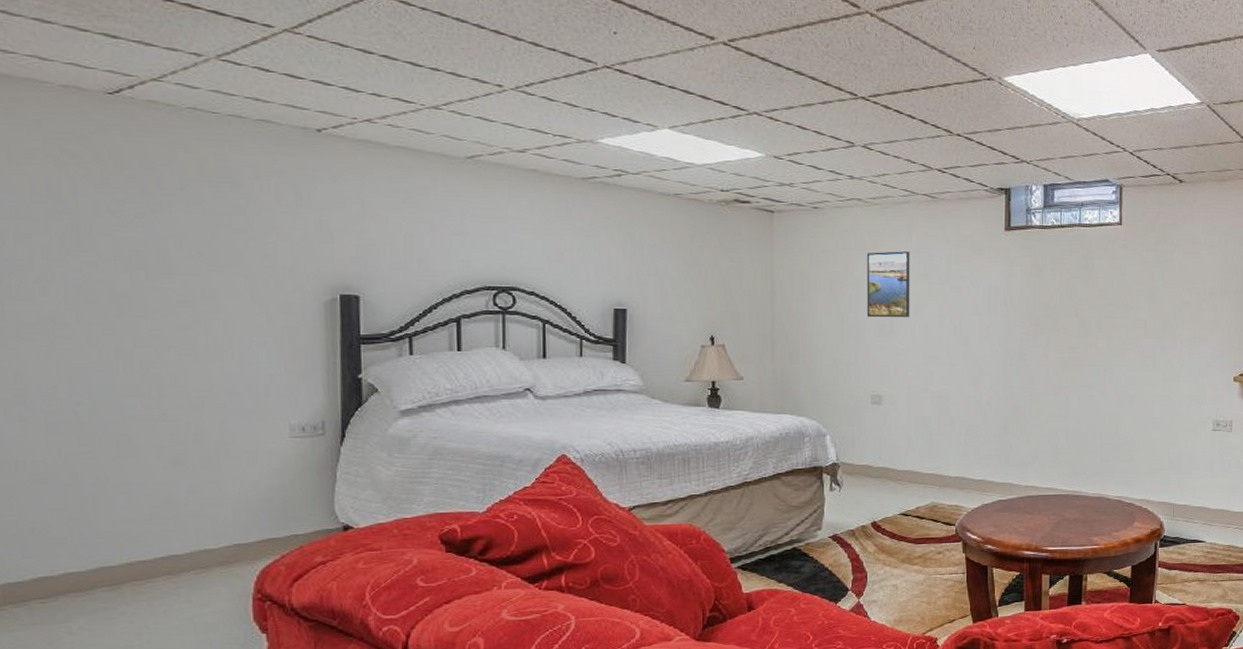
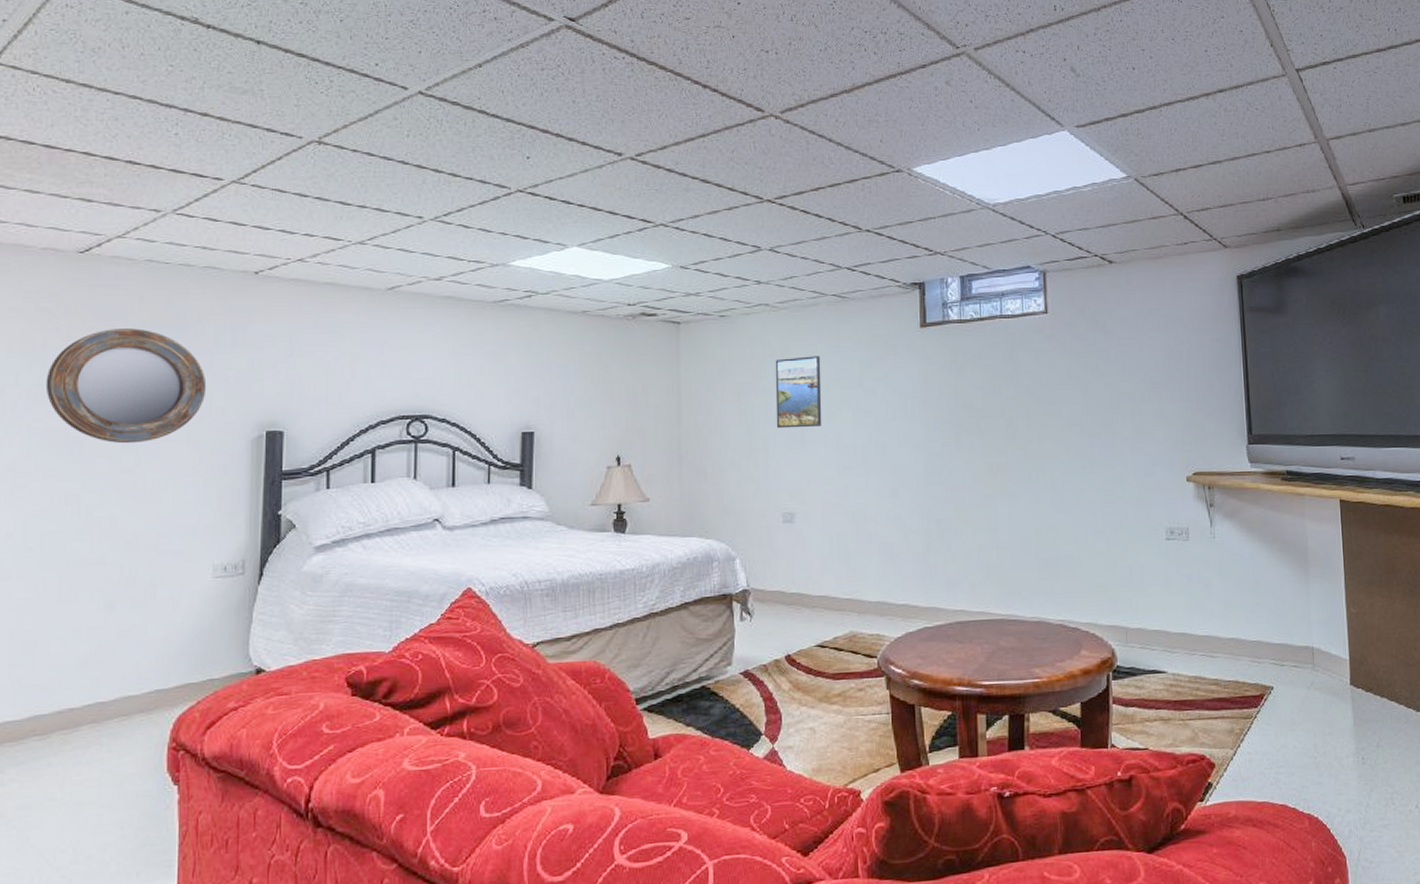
home mirror: none [80,178,270,300] -> present [45,328,207,444]

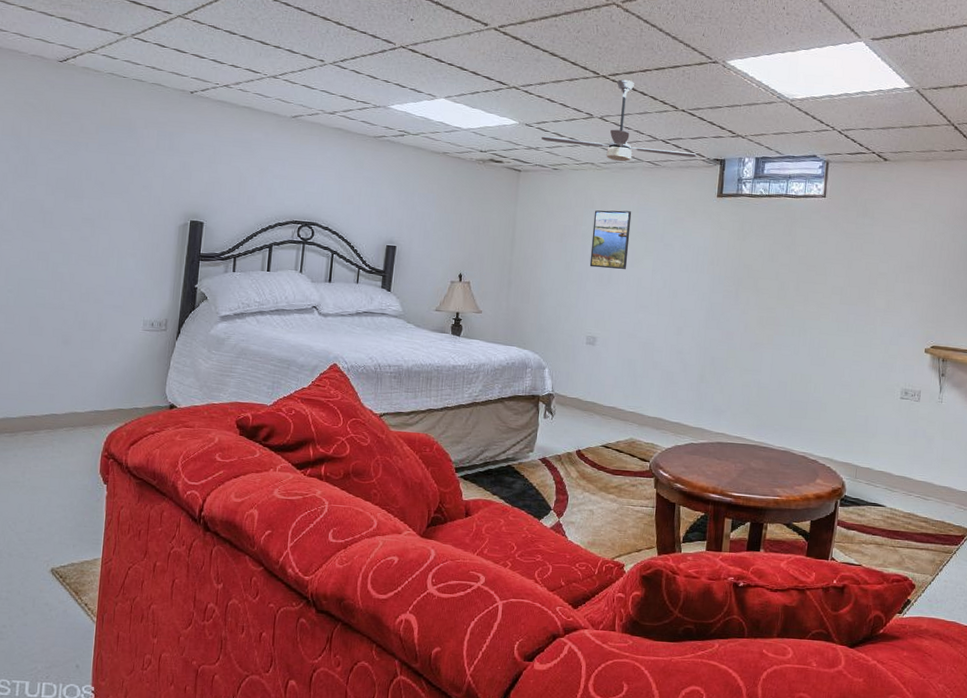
home mirror: present [45,328,207,444] -> none [28,125,148,218]
ceiling fan: none [700,202,890,298] -> present [541,79,697,162]

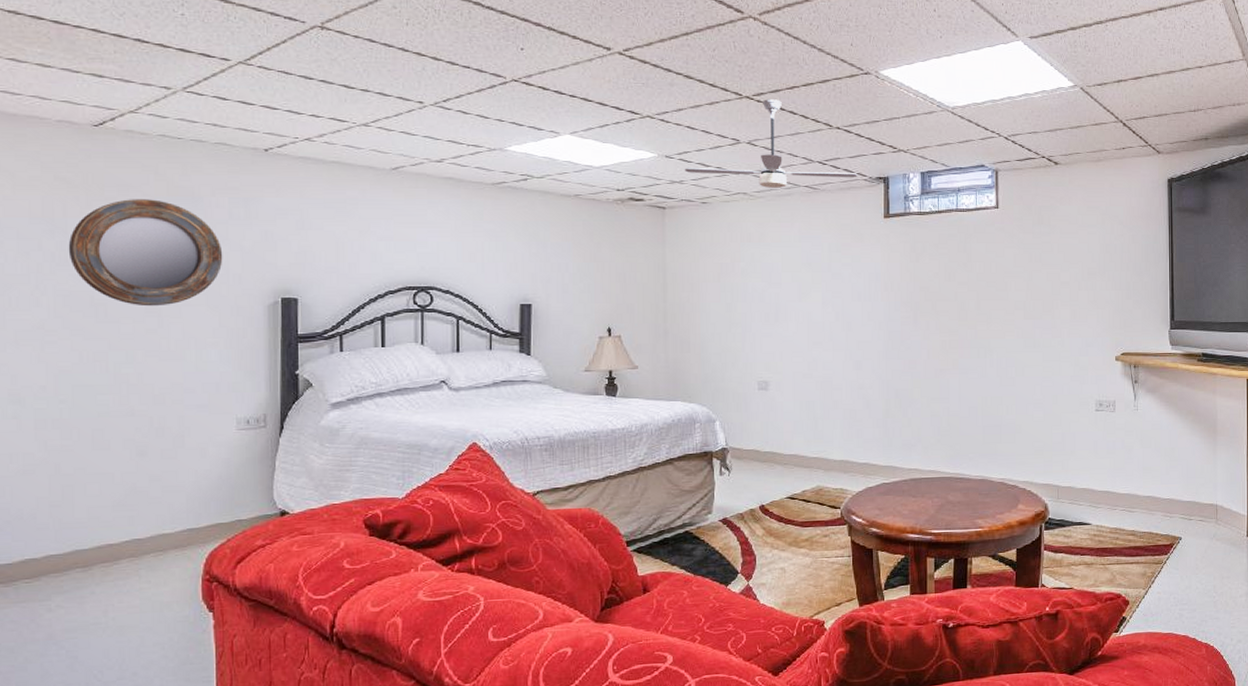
home mirror: none [28,125,148,218] -> present [68,199,223,307]
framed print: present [589,210,632,270] -> none [752,241,794,306]

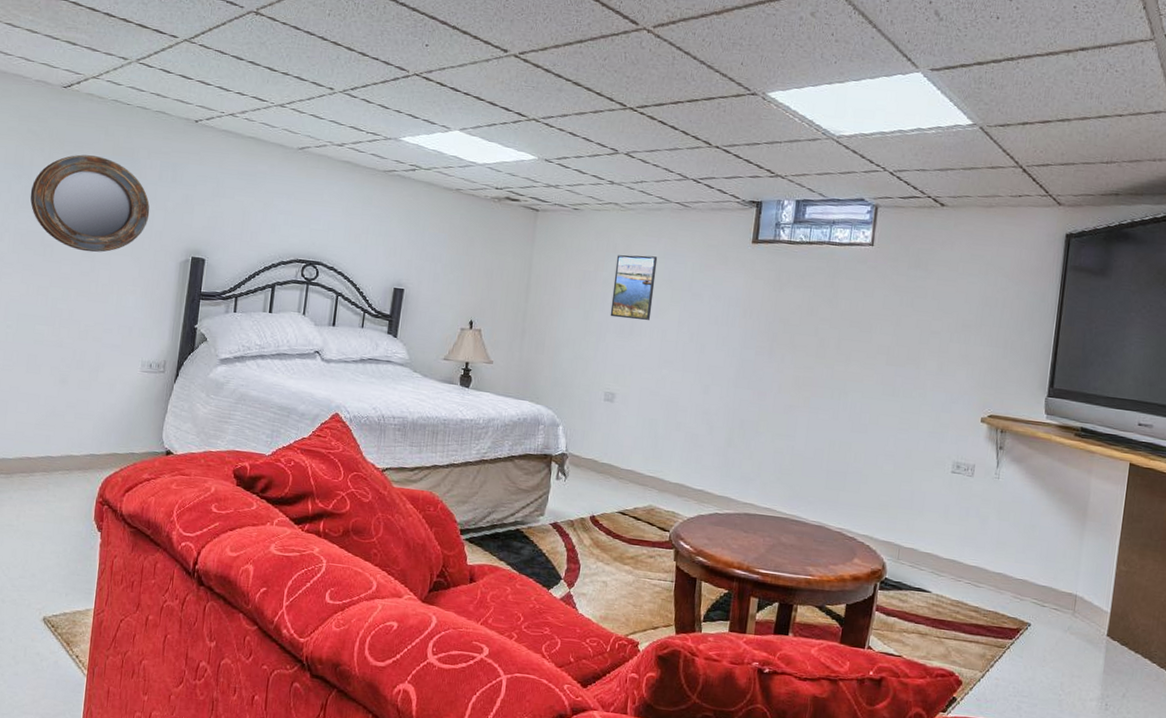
ceiling fan: present [684,99,857,188] -> none [561,112,731,202]
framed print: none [752,241,794,306] -> present [610,255,658,320]

